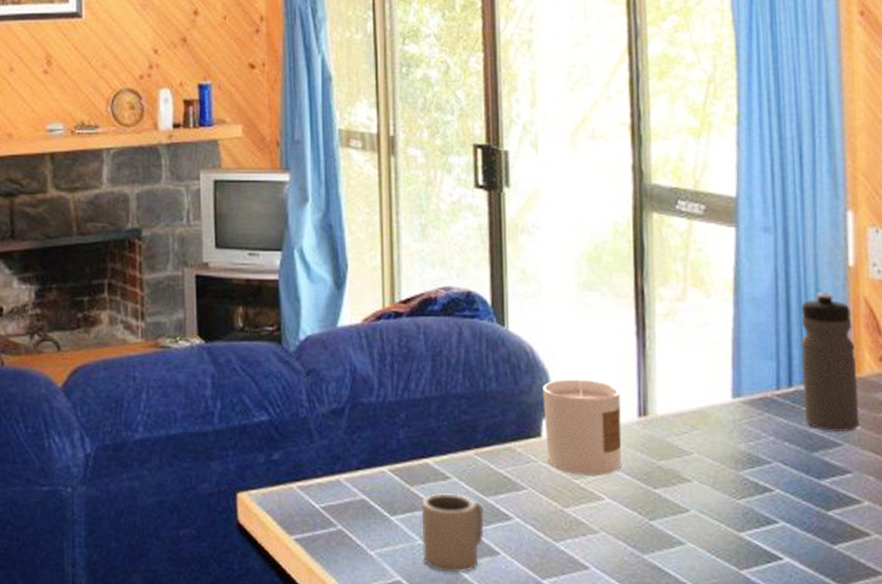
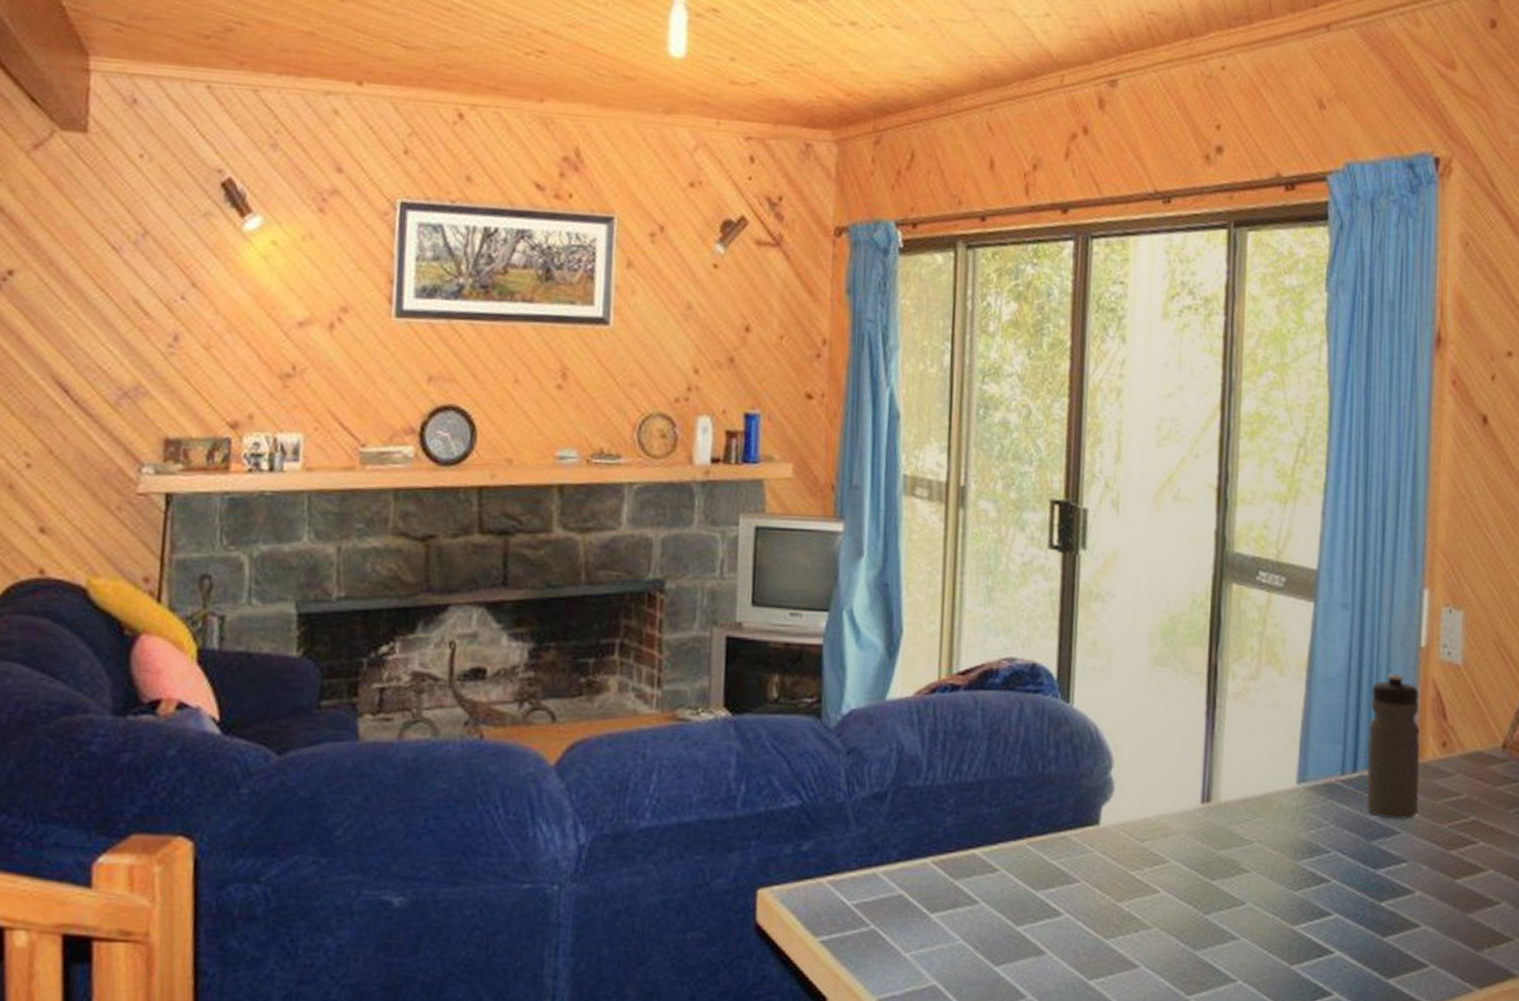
cup: present [421,492,484,573] -> none [962,886,1032,975]
candle: present [543,379,622,476] -> none [1104,761,1185,867]

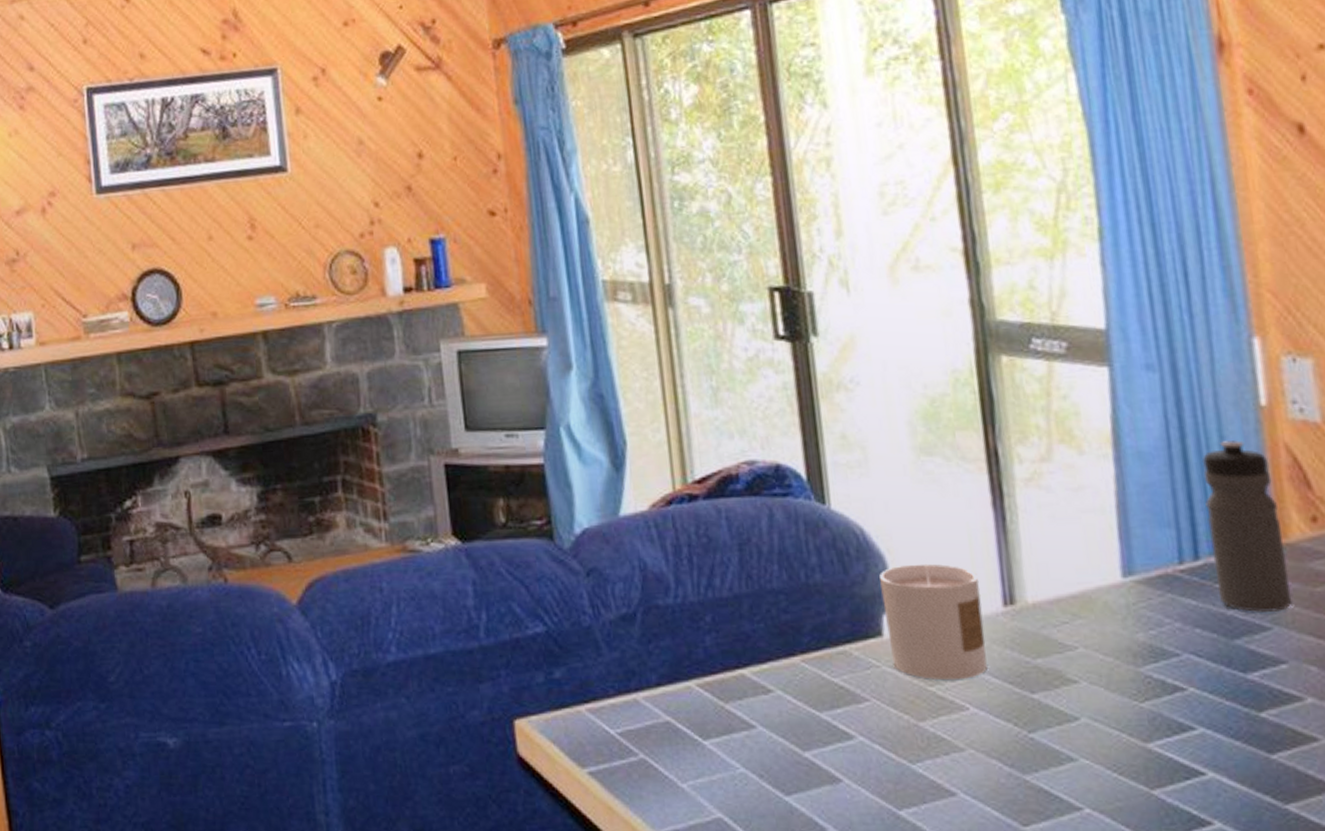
candle: none [1104,761,1185,867] -> present [879,563,987,681]

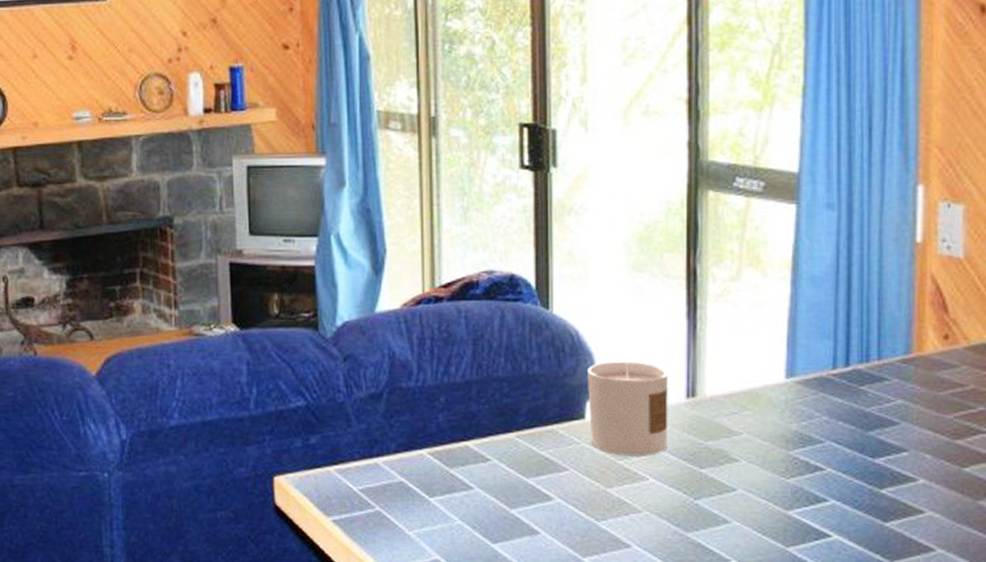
water bottle: present [1201,440,1293,612] -> none [861,270,919,410]

